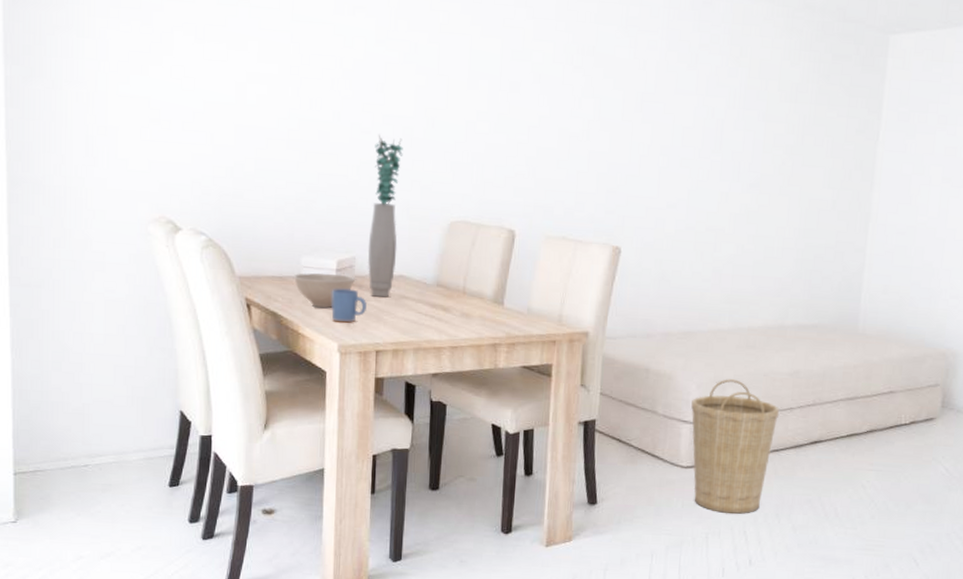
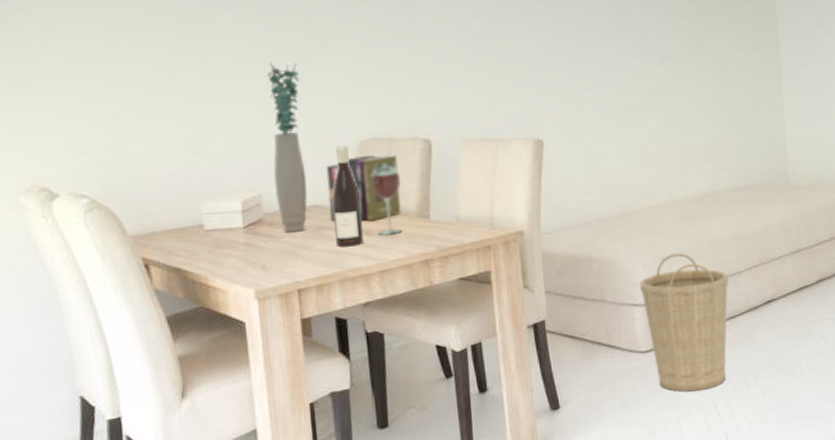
bowl: present [294,273,355,308] -> none [195,215,264,255]
mug: present [331,288,367,323] -> none [239,228,281,267]
books: none [413,235,482,299] -> present [326,155,401,222]
bottle: none [415,223,443,320] -> present [331,146,364,247]
wineglass: none [454,245,482,316] -> present [372,162,402,236]

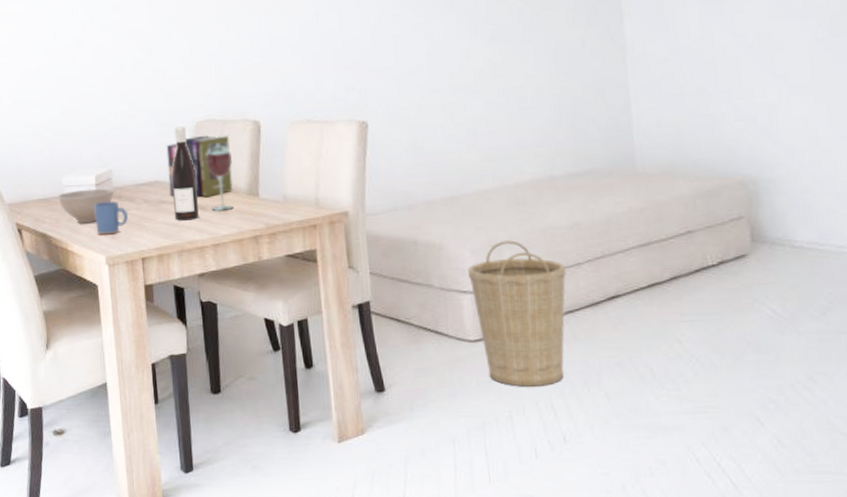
bowl: none [195,215,264,255] -> present [58,188,114,223]
mug: none [239,228,281,267] -> present [93,201,128,235]
vase: present [267,62,308,233] -> none [117,50,150,206]

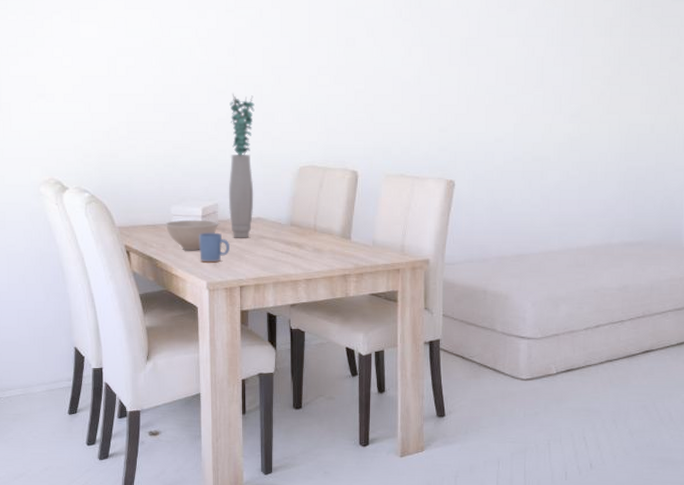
vase: none [117,50,150,206] -> present [228,93,255,238]
books: present [166,135,233,198] -> none [270,179,329,237]
bottle: present [171,126,199,221] -> none [272,170,295,256]
wineglass: present [206,142,233,212] -> none [306,187,329,251]
basket: present [468,240,566,388] -> none [528,296,611,422]

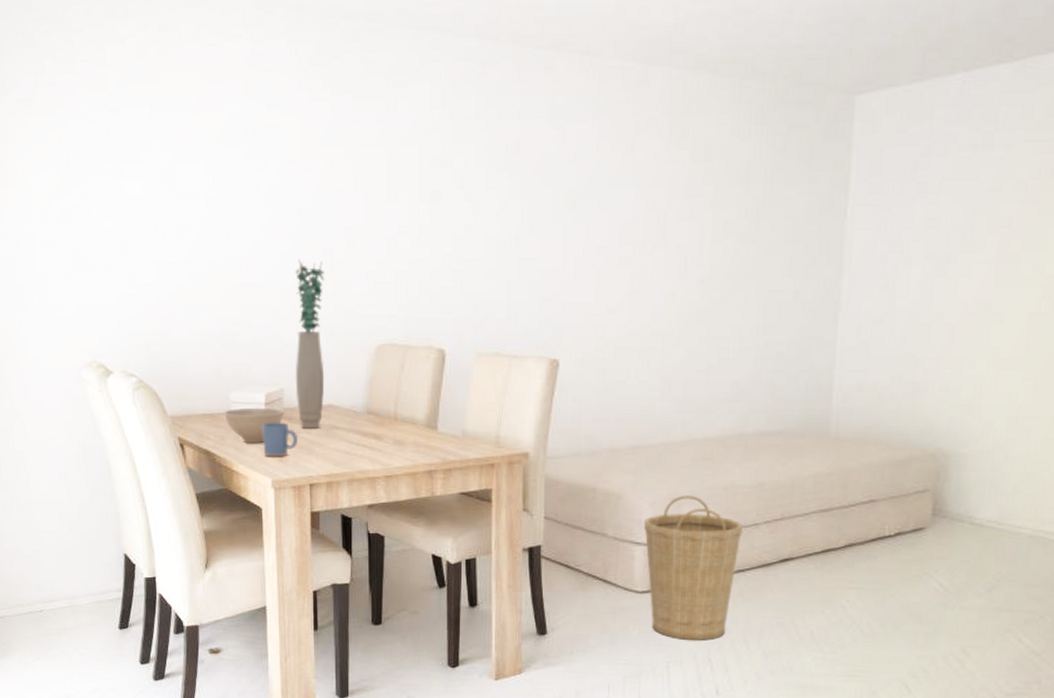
basket: none [528,296,611,422] -> present [644,495,743,641]

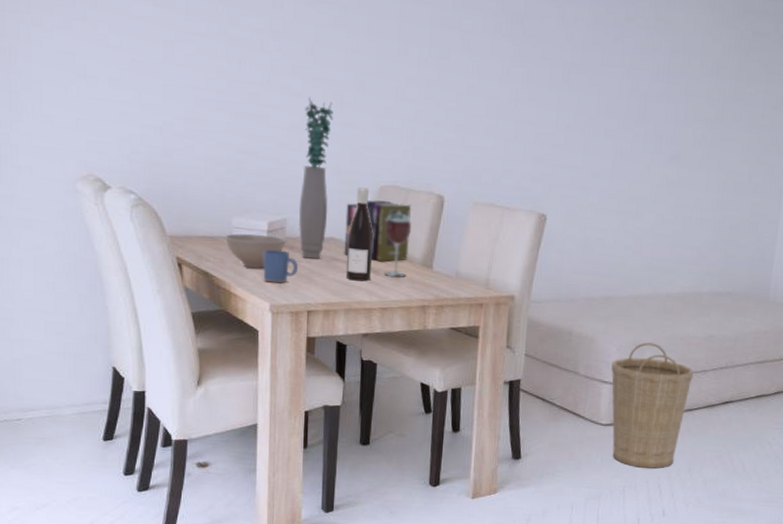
books: none [343,360,412,427] -> present [344,199,412,262]
bottle: none [346,349,373,449] -> present [345,187,373,281]
wineglass: none [385,369,412,443] -> present [384,209,411,278]

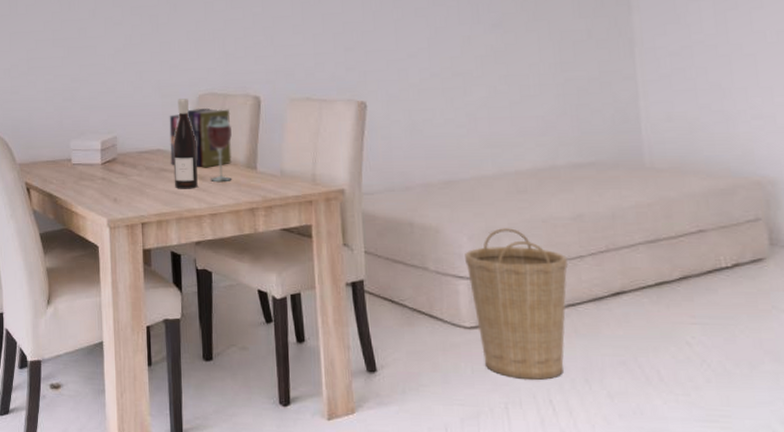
bowl: present [225,233,286,268] -> none [65,153,118,186]
mug: present [262,249,298,283] -> none [98,166,130,198]
vase: present [298,97,334,259] -> none [126,24,153,172]

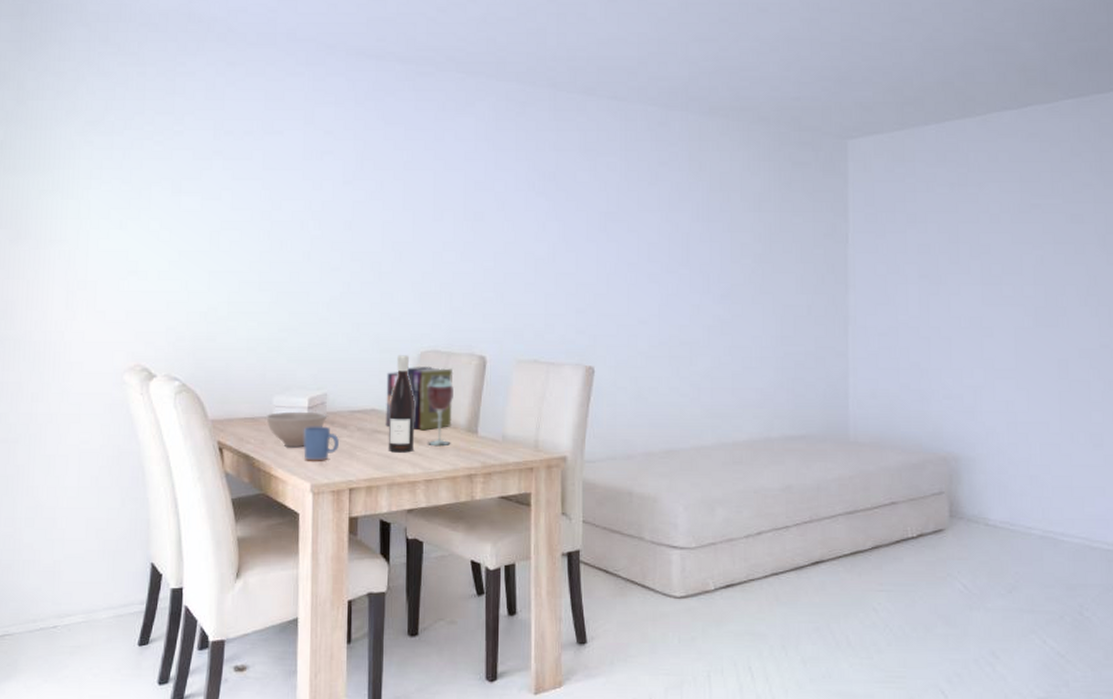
bowl: none [65,153,118,186] -> present [266,411,326,447]
mug: none [98,166,130,198] -> present [303,426,339,461]
basket: present [465,228,568,380] -> none [680,498,774,648]

